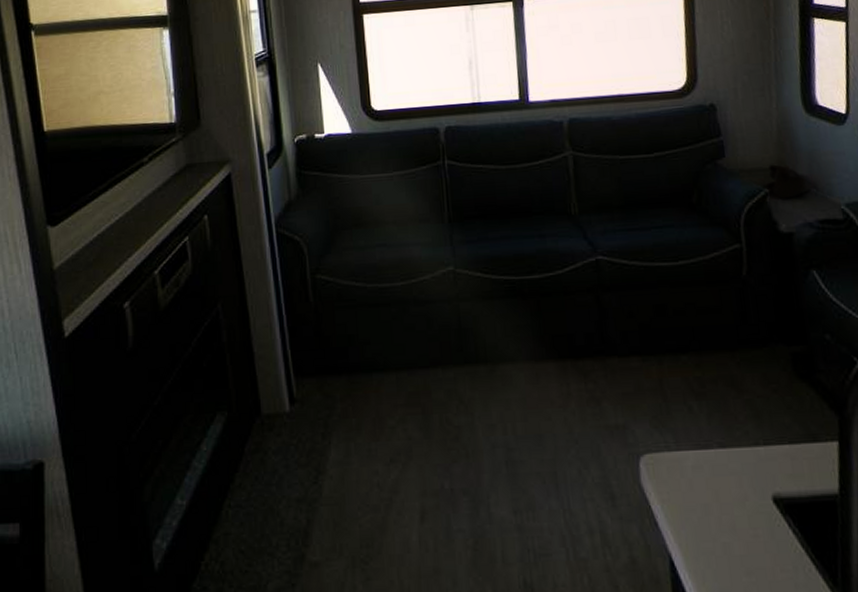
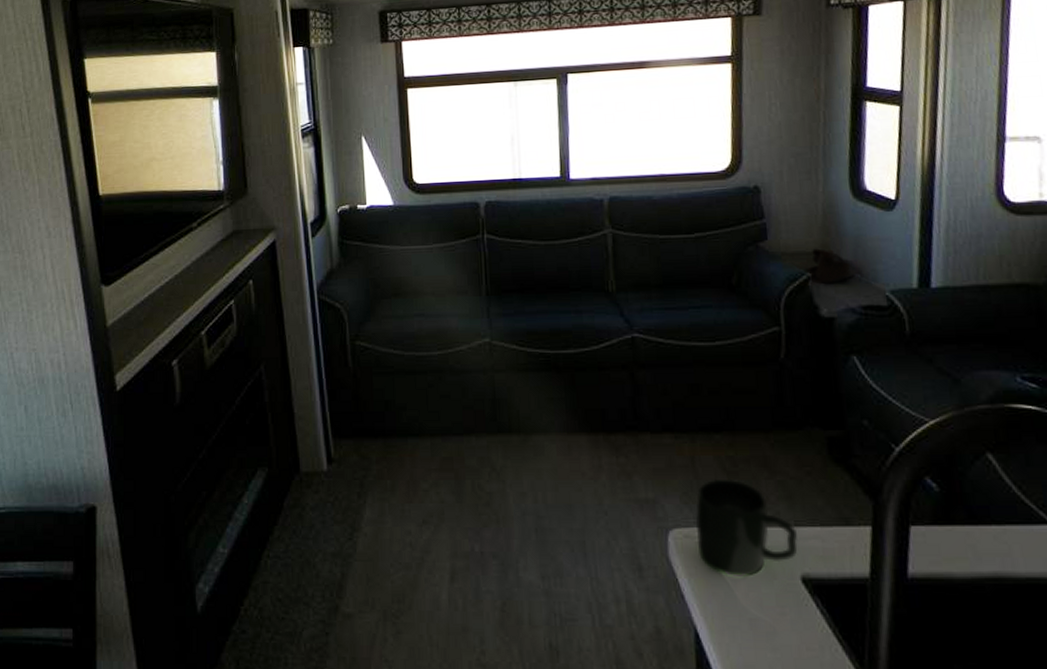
mug: none [665,400,768,500] -> present [695,478,798,577]

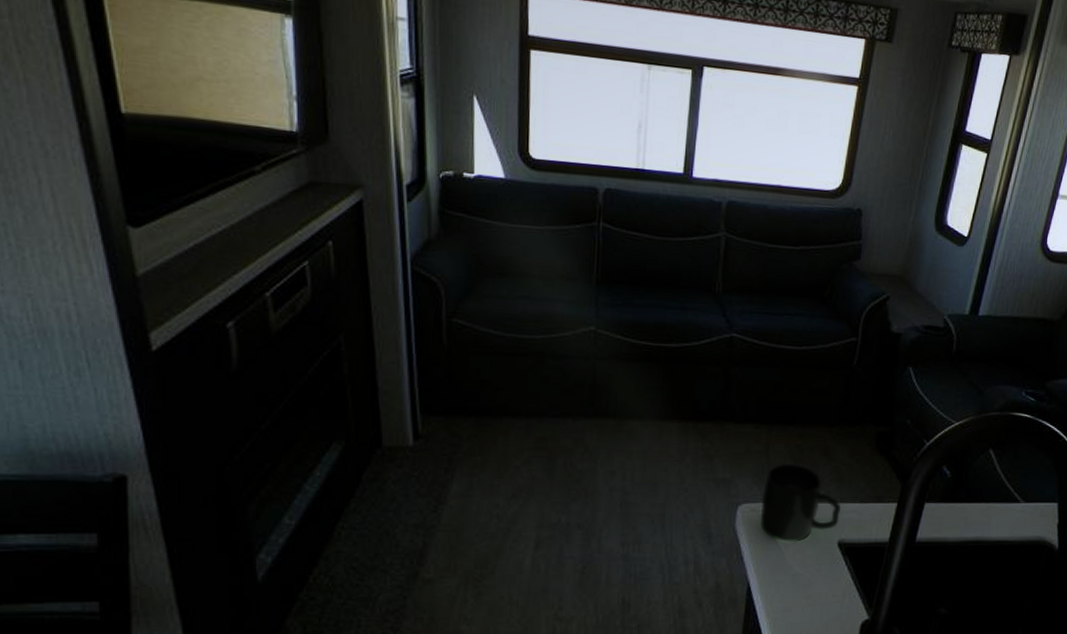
plush toy: present [808,248,858,284] -> none [888,272,927,304]

